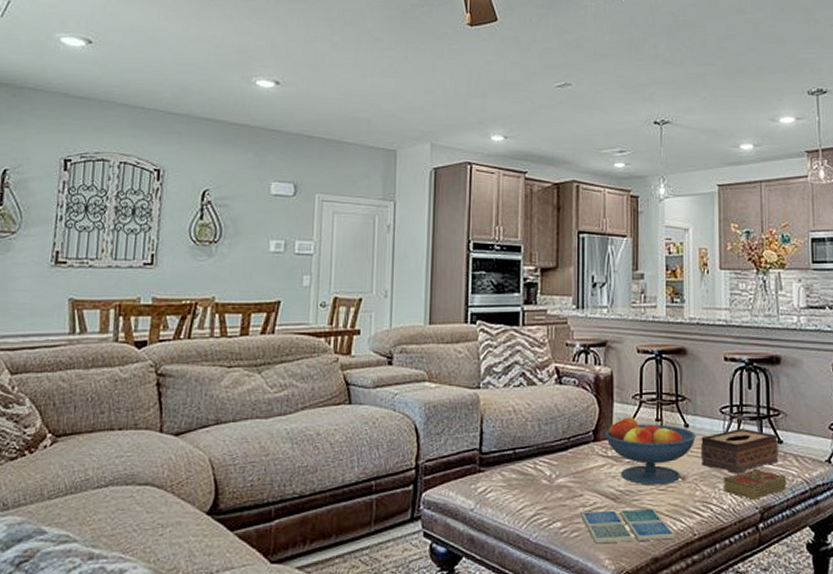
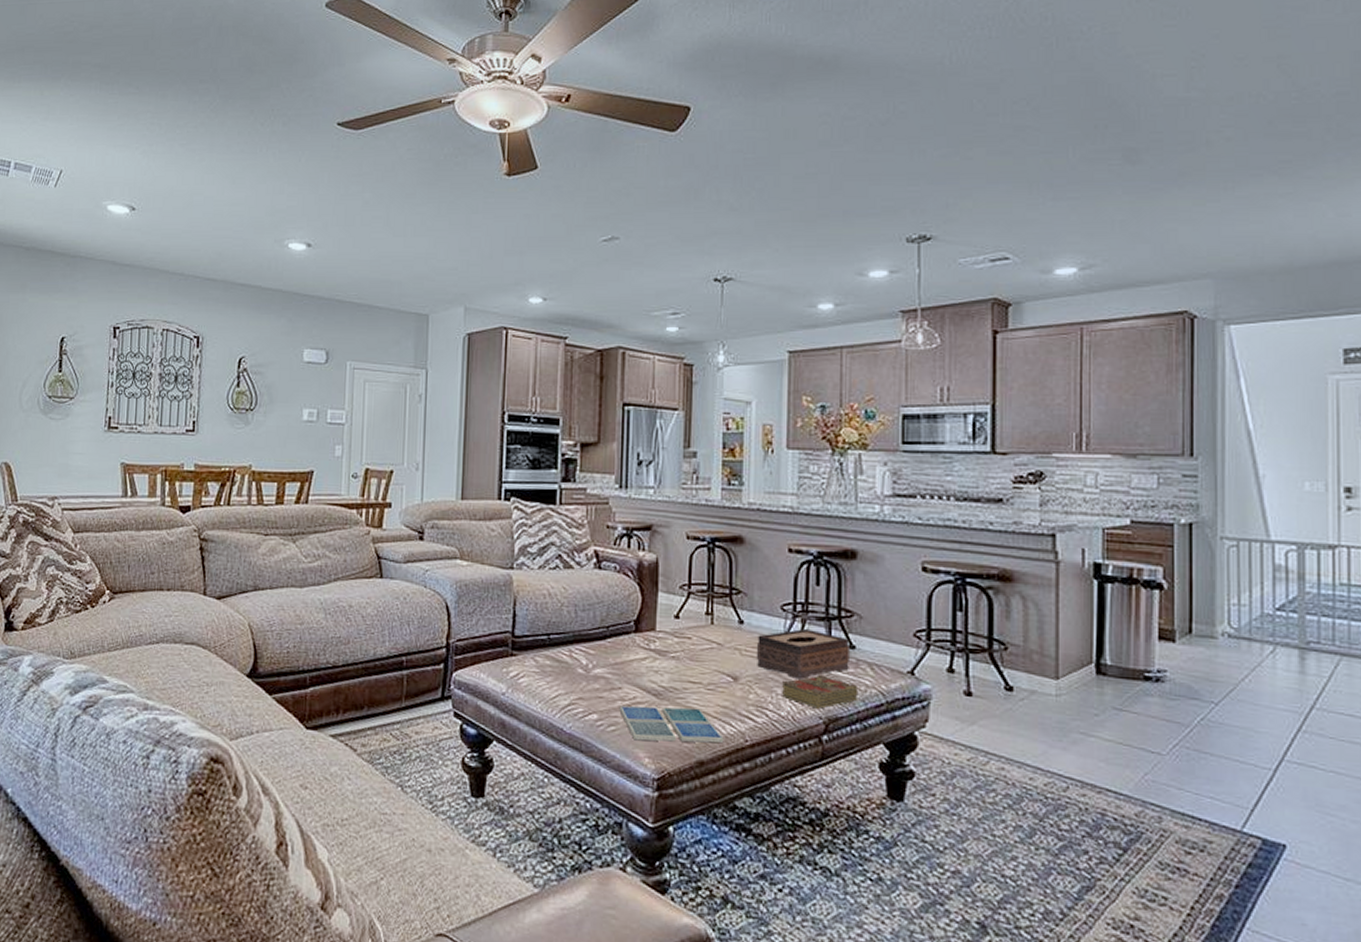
fruit bowl: present [604,417,696,485] -> none [647,608,751,684]

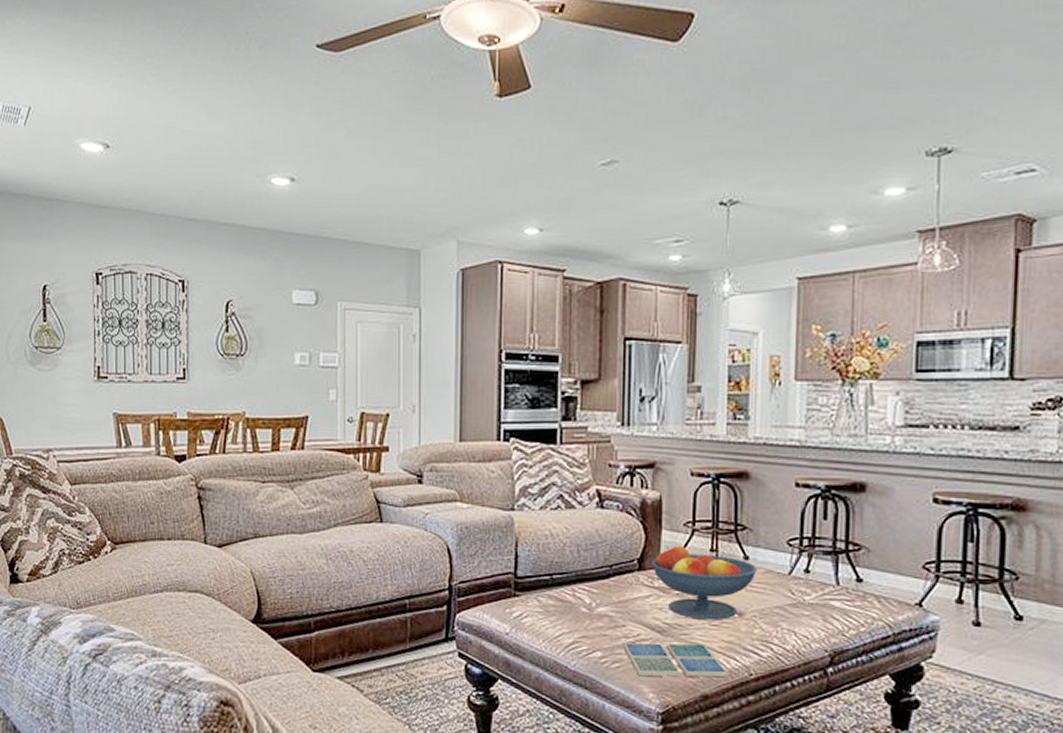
fruit bowl: none [647,608,751,684] -> present [651,546,757,620]
tissue box: present [756,628,850,680] -> none [761,562,857,613]
book: present [782,674,859,709] -> none [787,608,865,642]

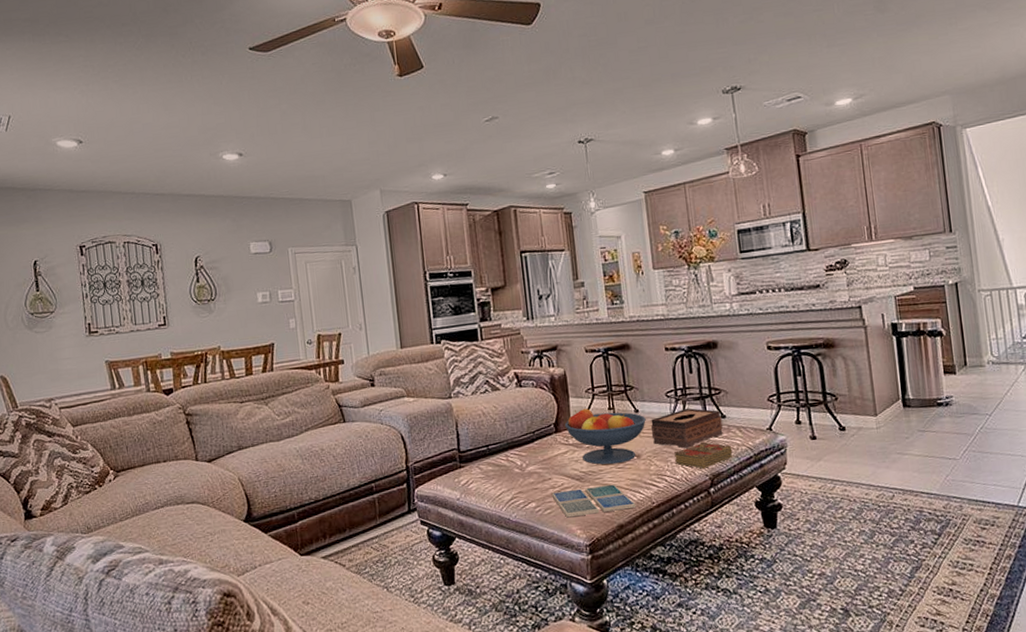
tissue box: none [761,562,857,613] -> present [651,408,723,449]
book: none [787,608,865,642] -> present [674,441,733,469]

